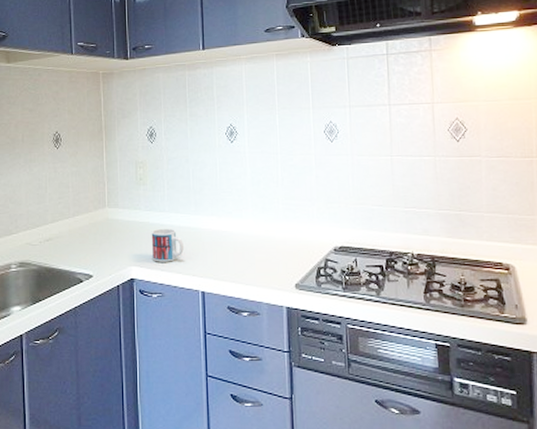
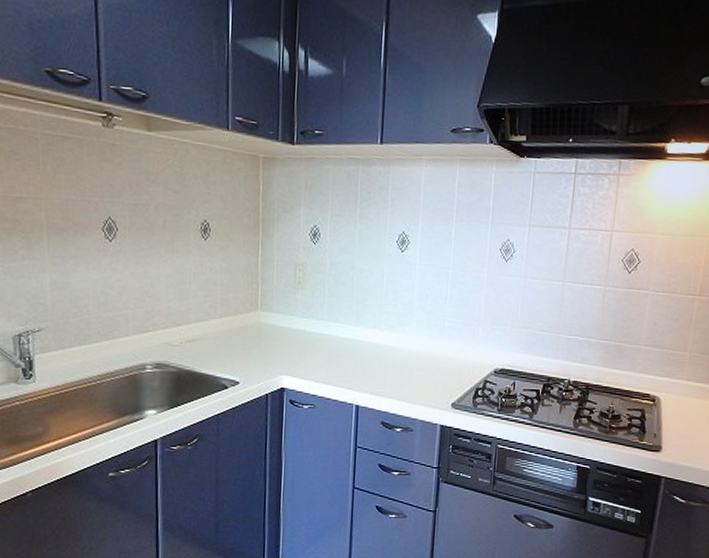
mug: present [151,228,184,262] -> none [306,337,341,373]

